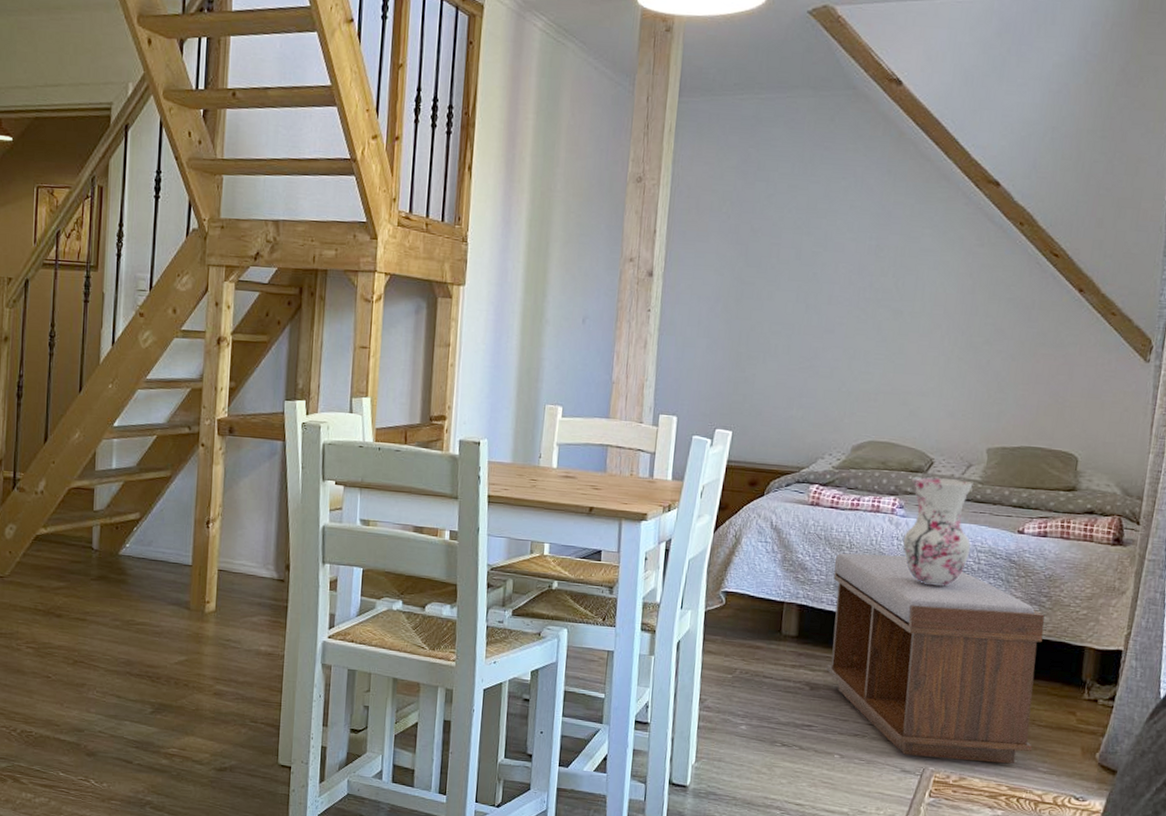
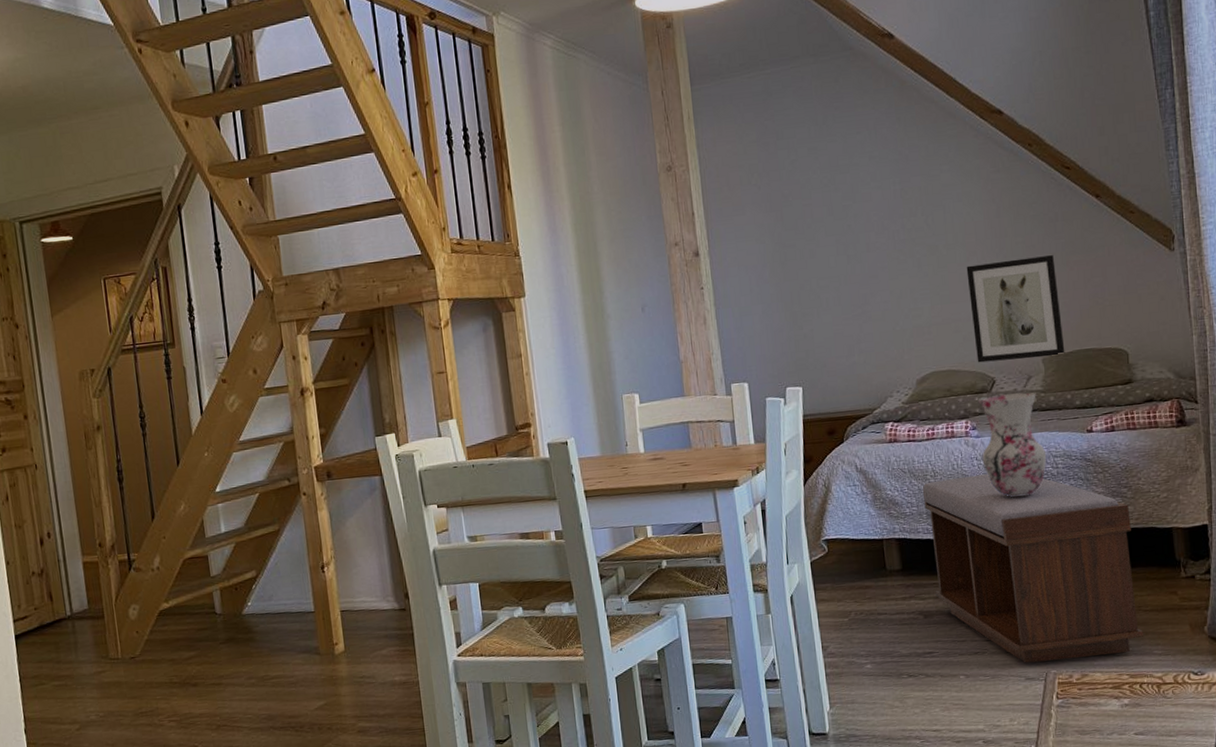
wall art: none [919,338,1022,449] -> present [966,255,1065,363]

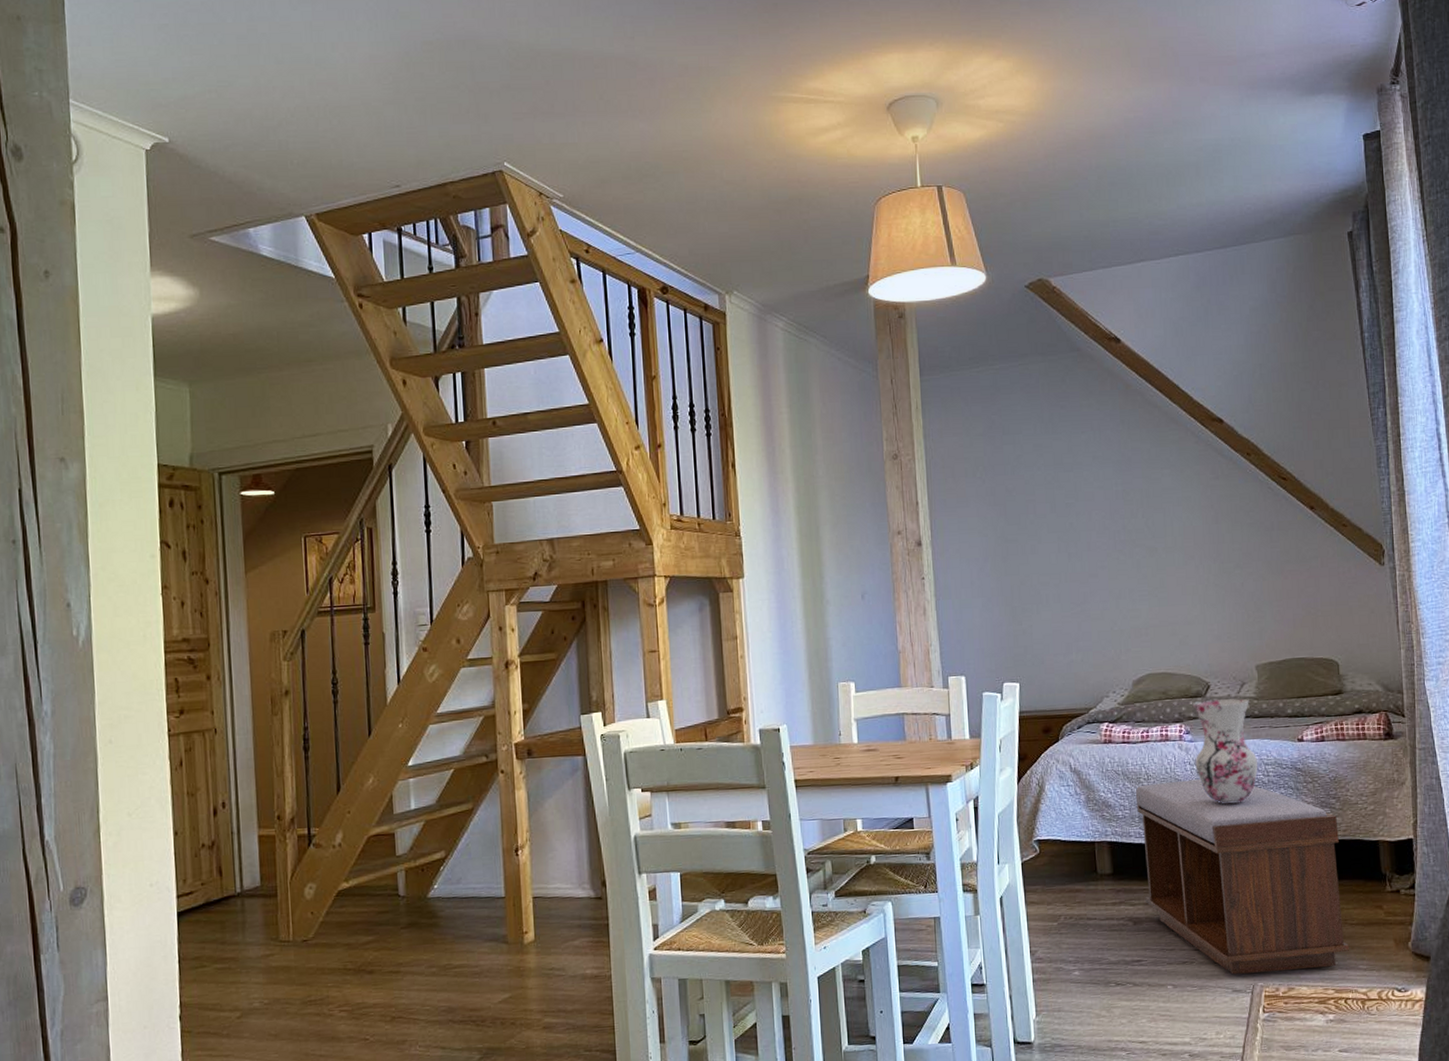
wall art: present [966,255,1065,363] -> none [1184,563,1278,667]

